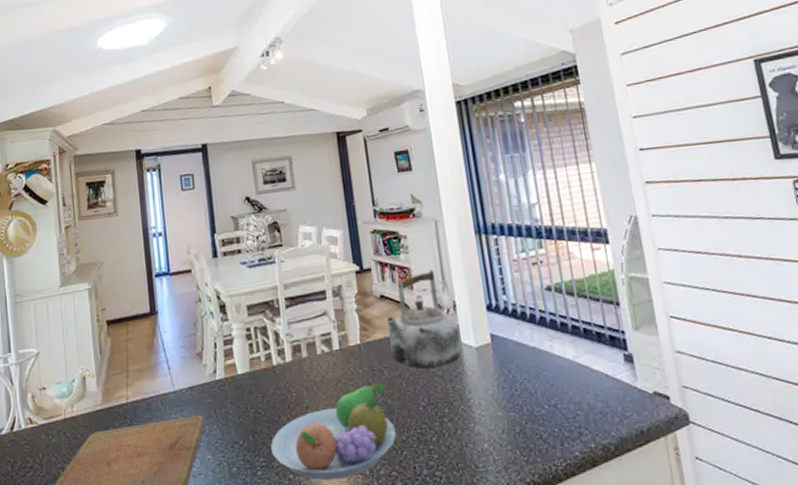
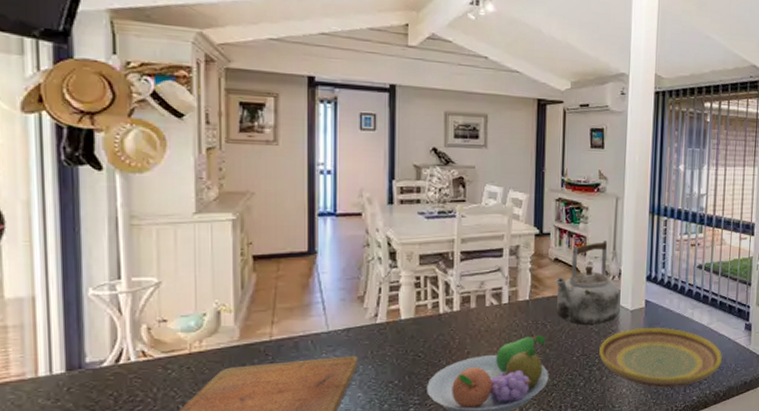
plate: none [447,365,603,442] -> present [599,327,722,388]

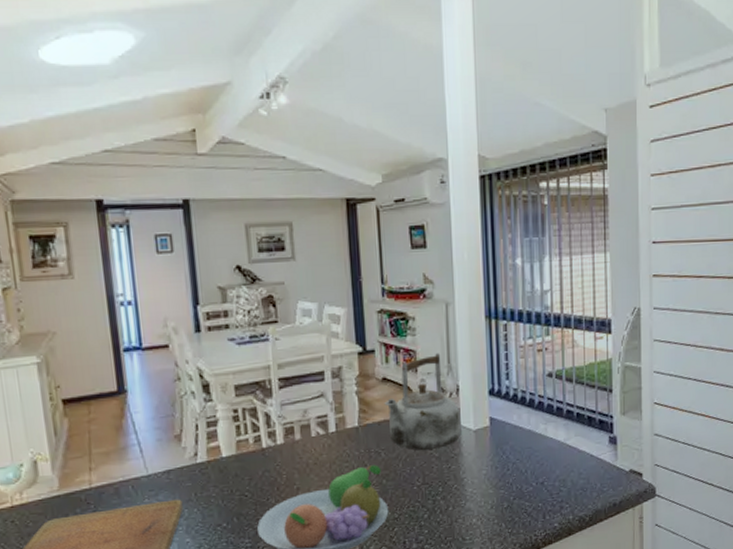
plate: present [599,327,722,388] -> none [442,446,584,516]

